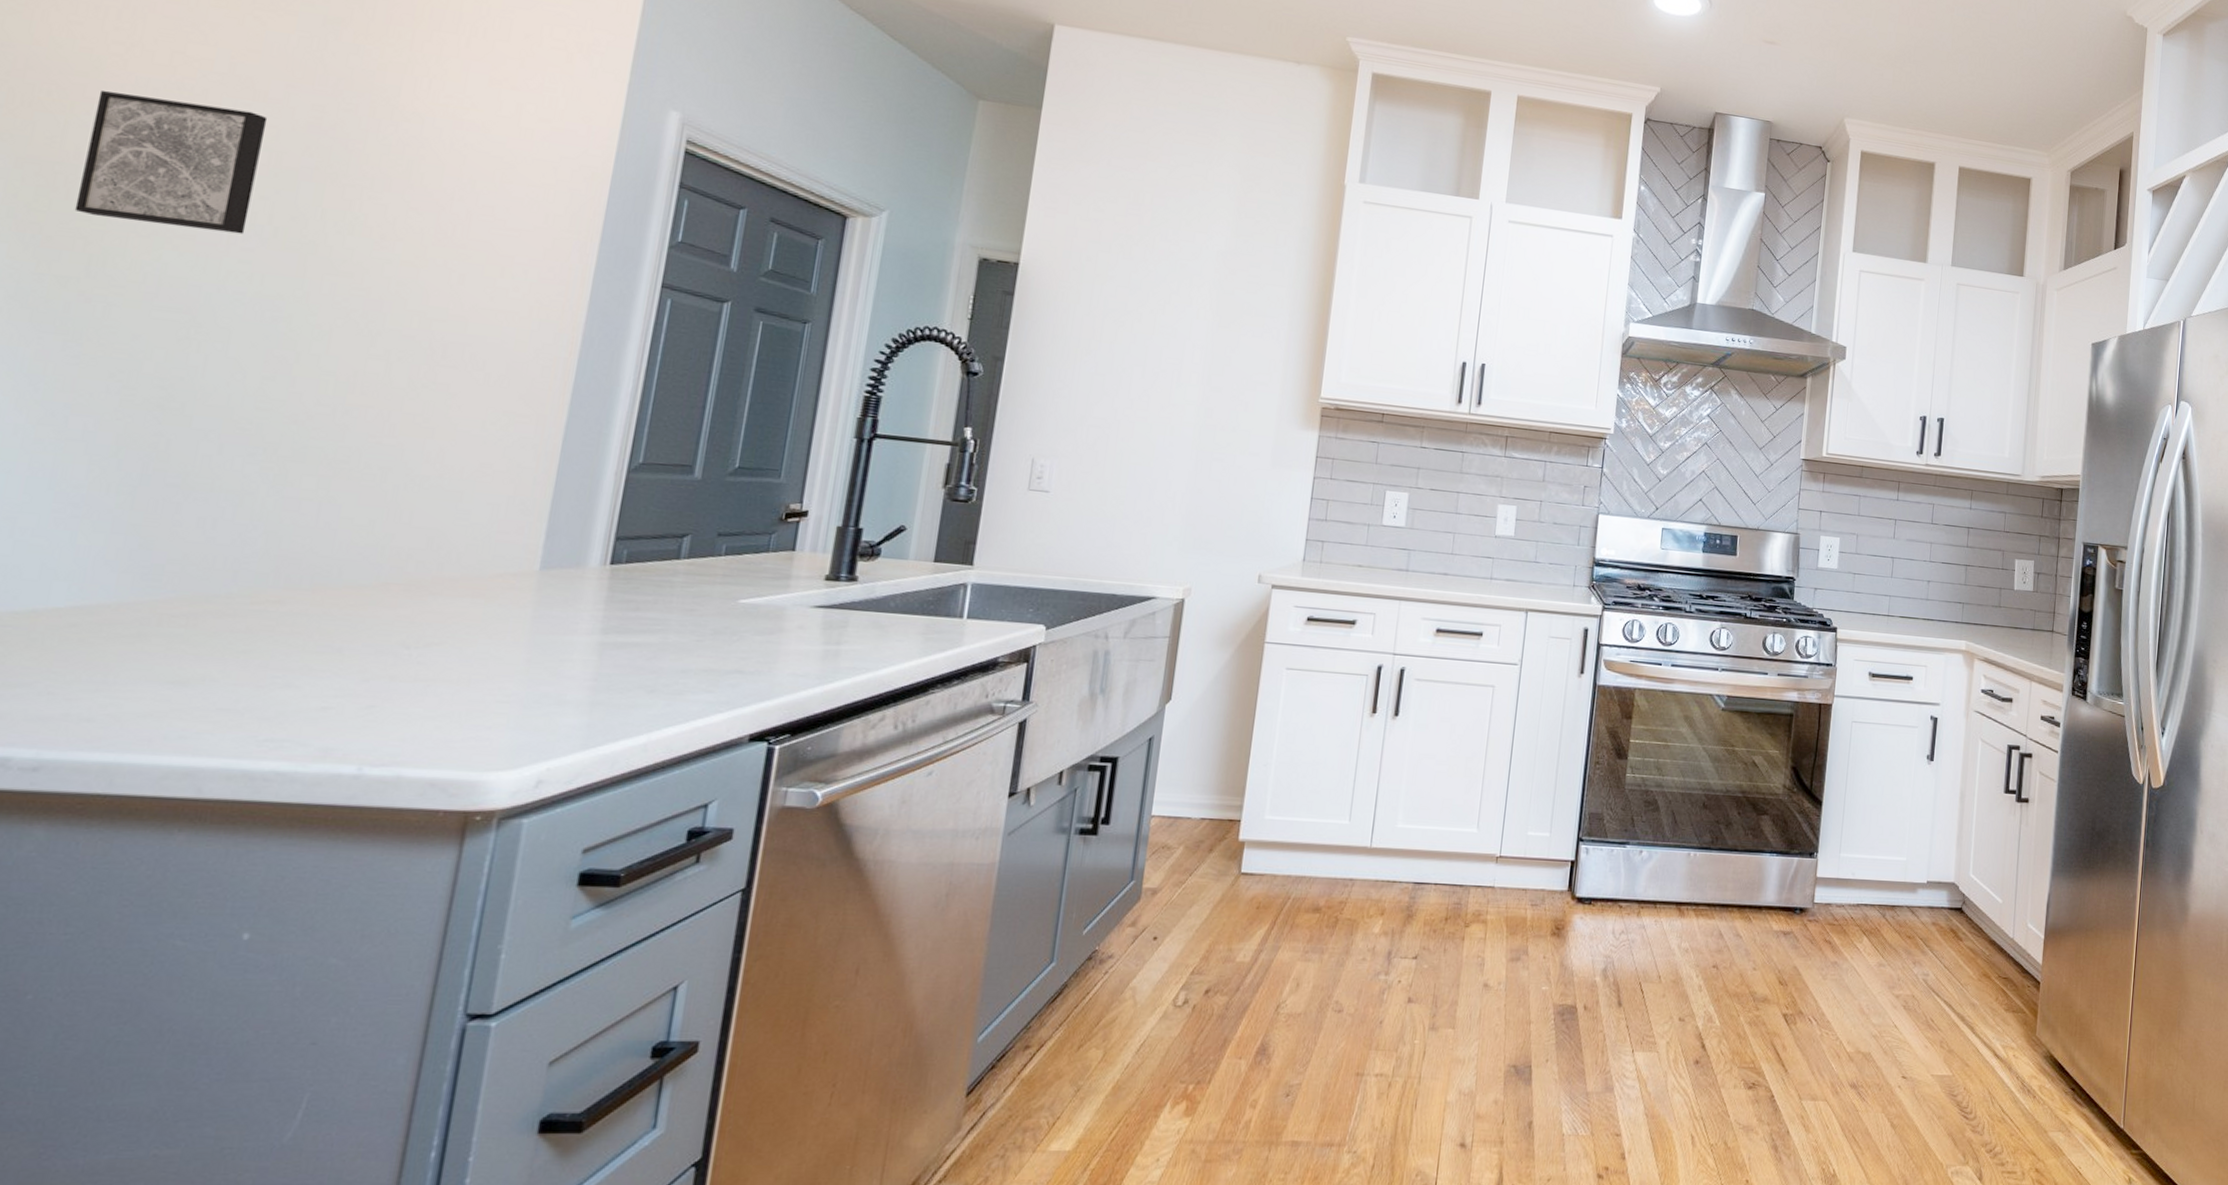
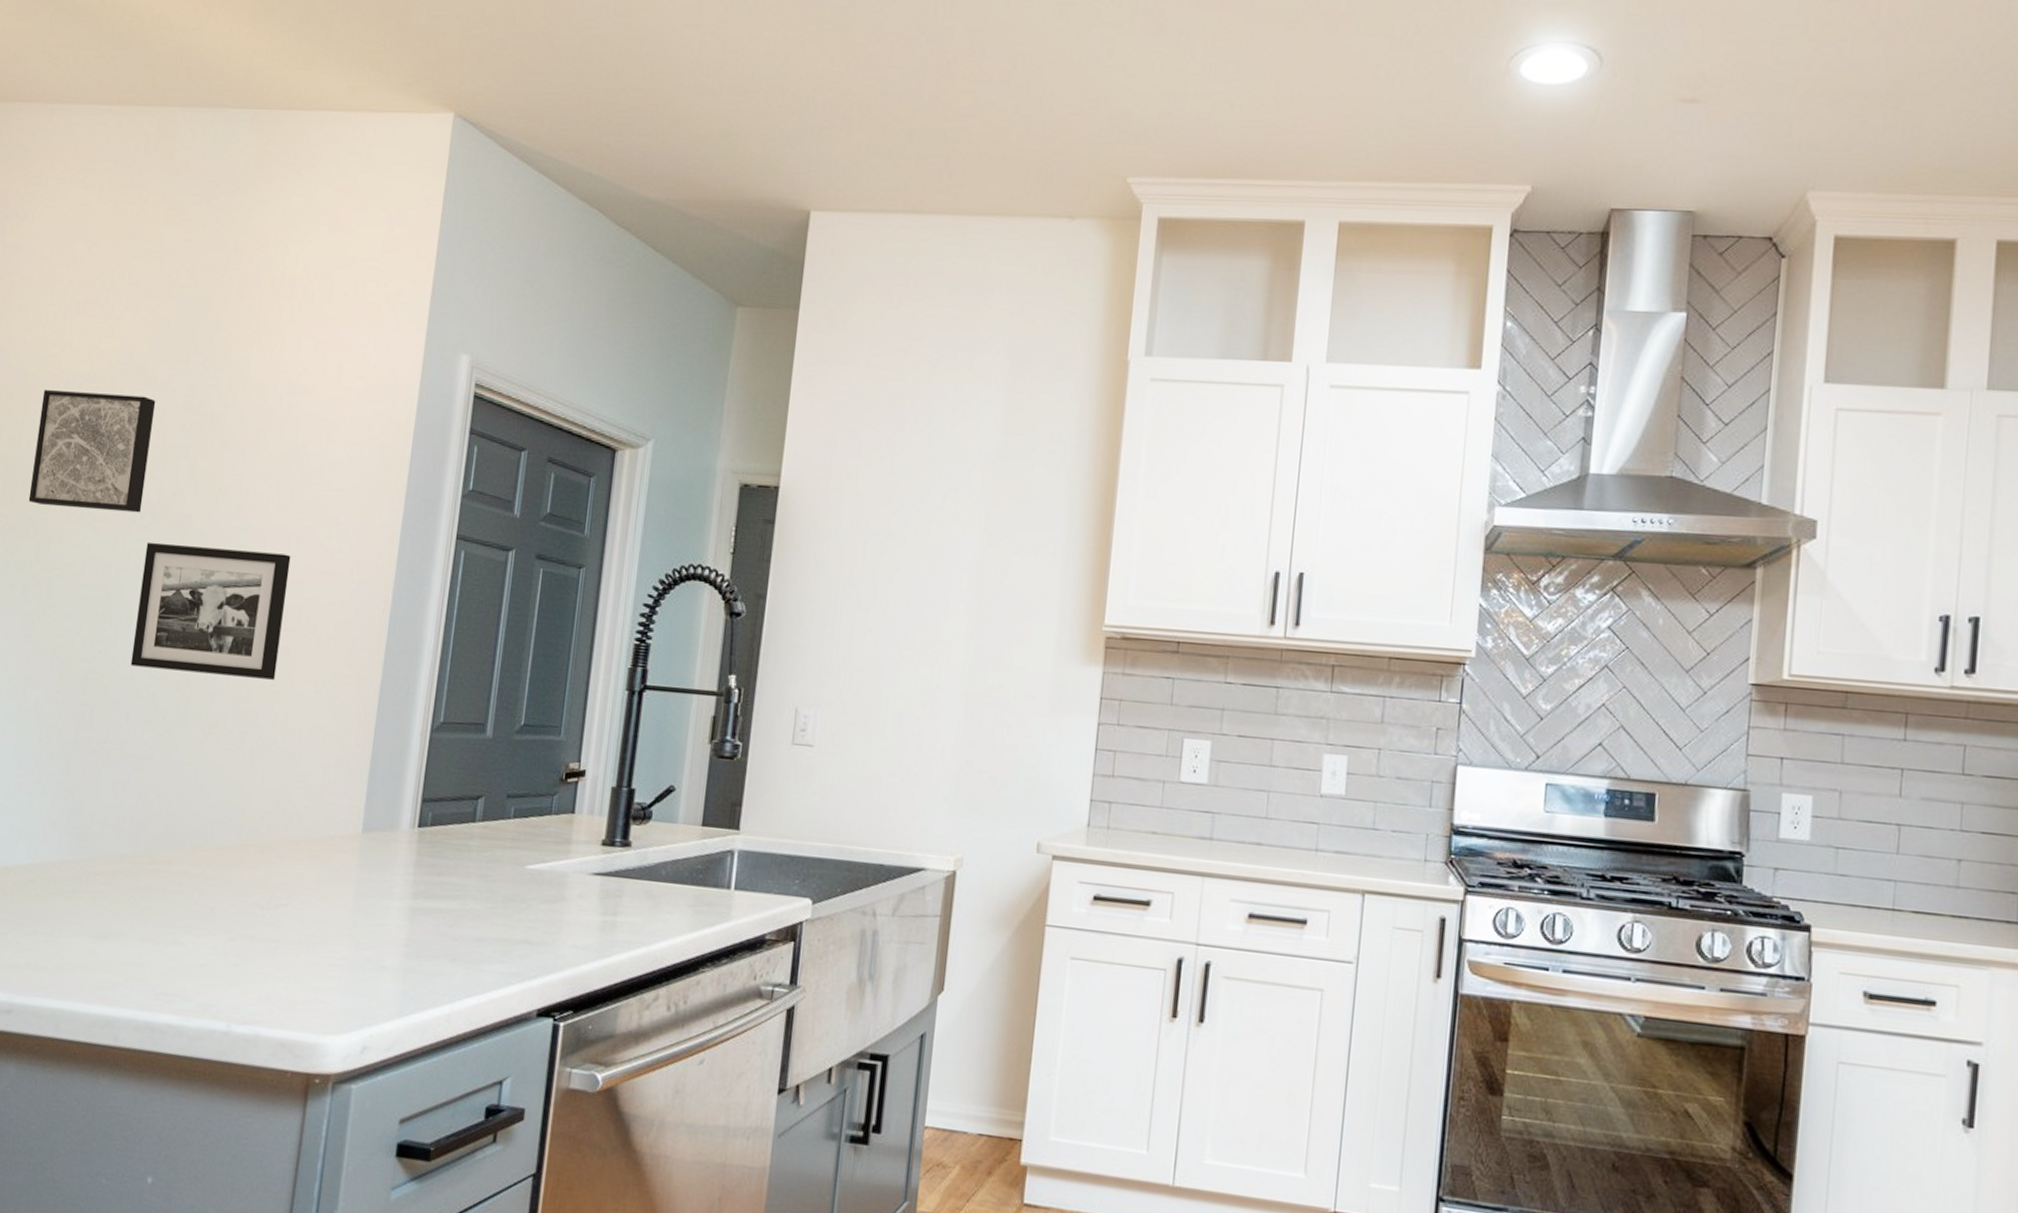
picture frame: none [226,265,452,416] -> present [130,541,291,680]

